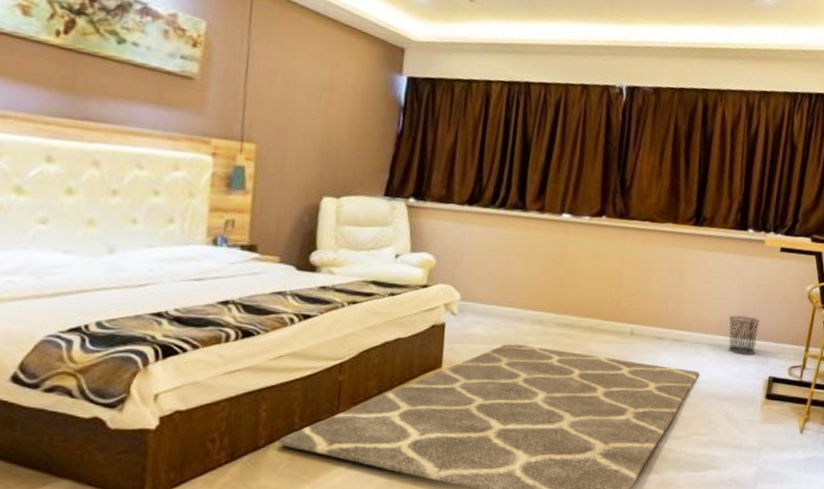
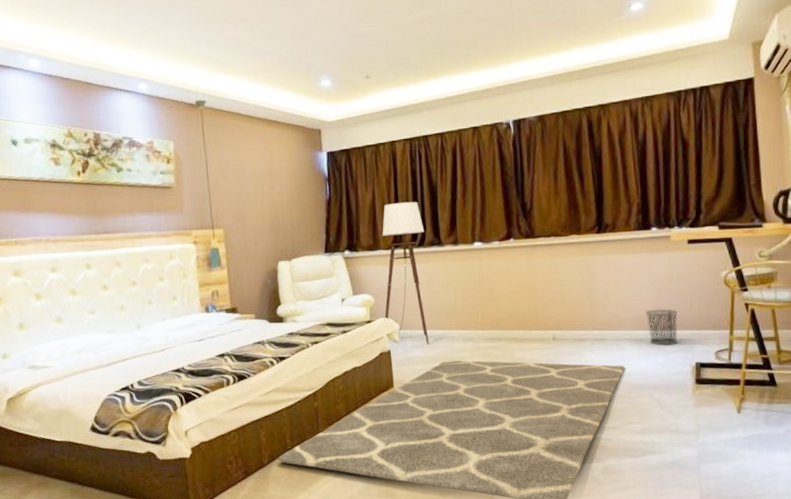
floor lamp: none [444,151,509,322] -> present [382,201,429,345]

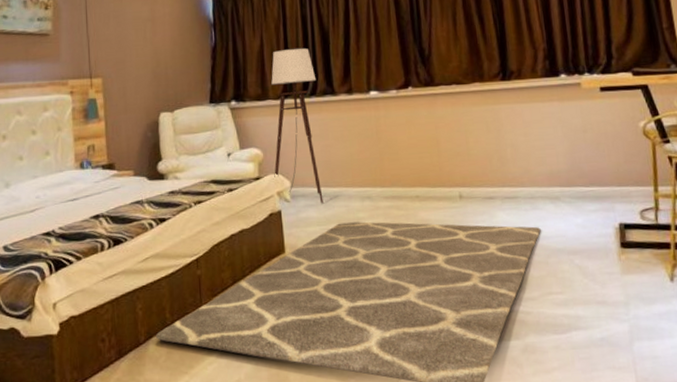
waste bin: present [645,308,679,346] -> none [558,162,597,205]

